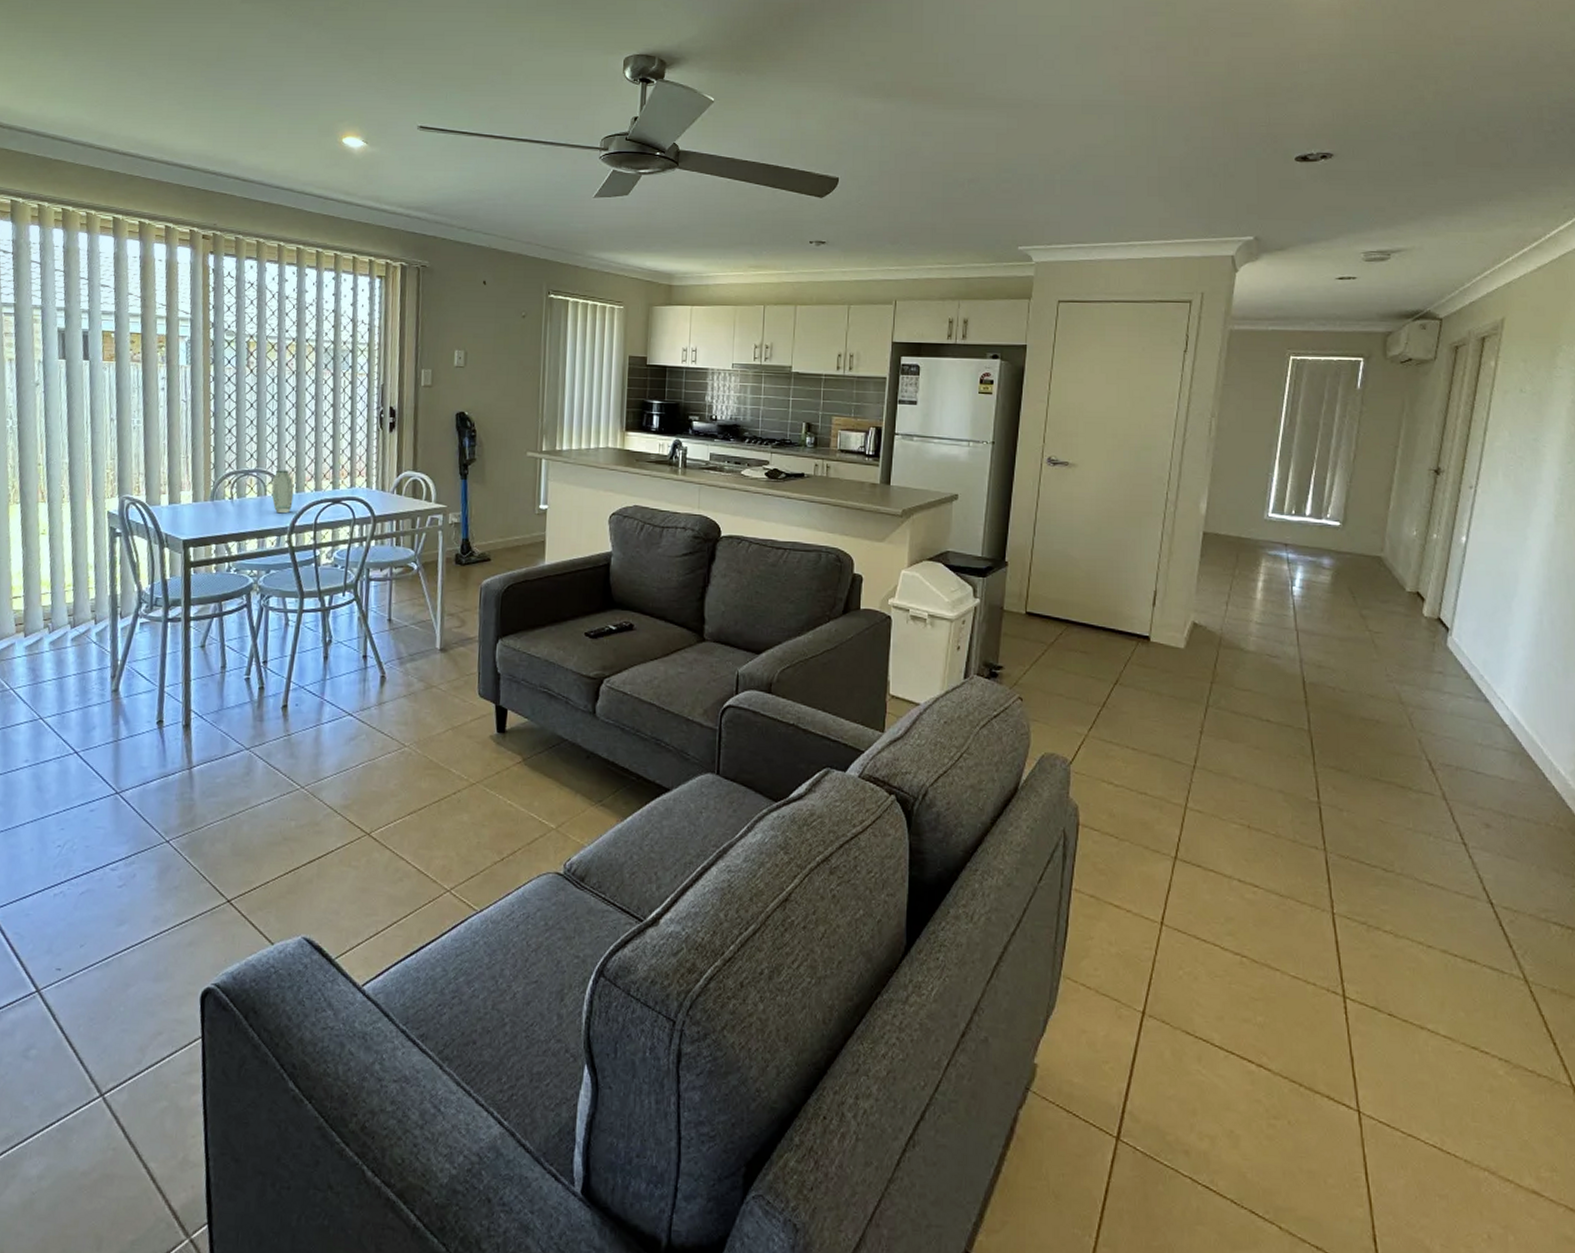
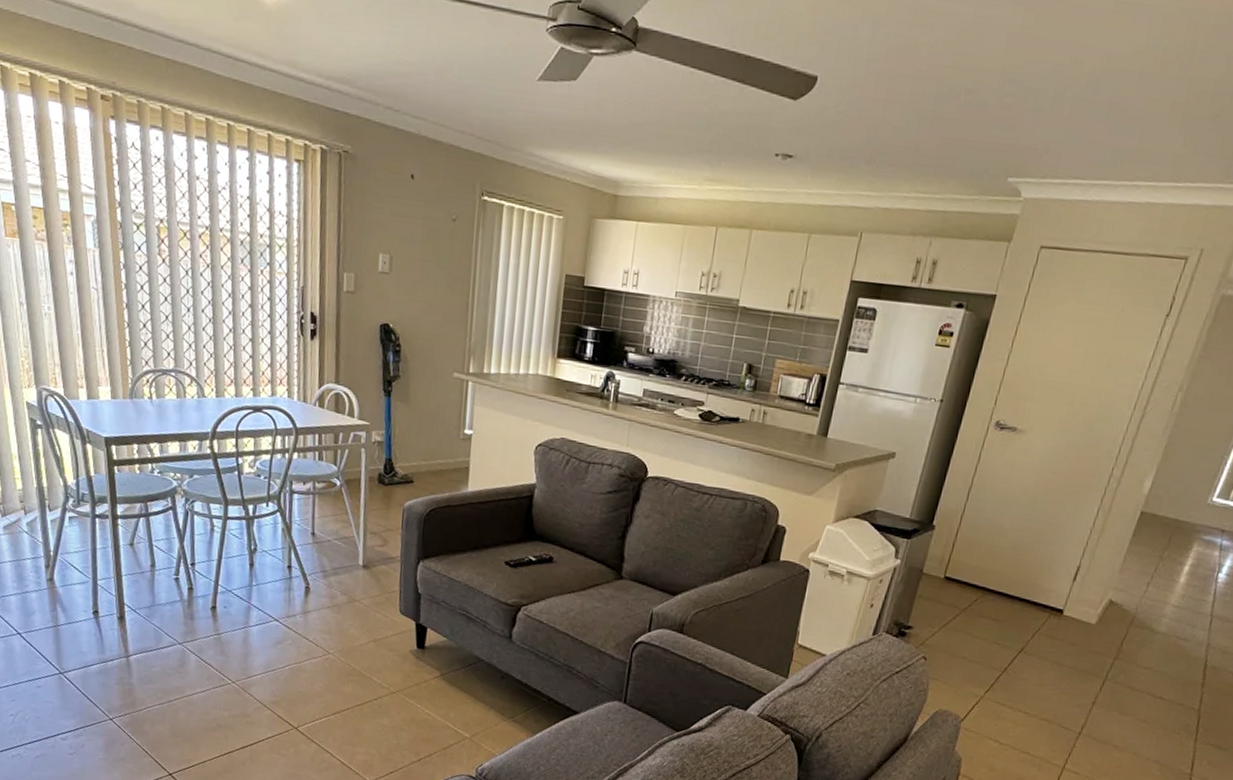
vase: present [271,470,294,514] -> none [191,371,214,418]

